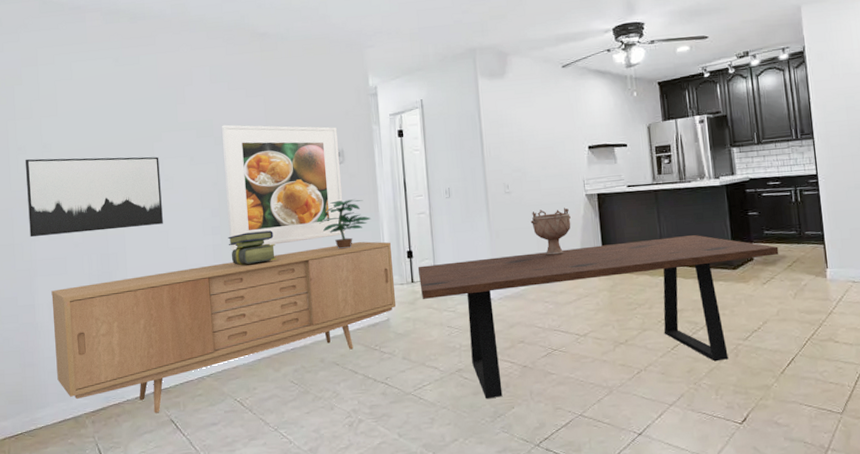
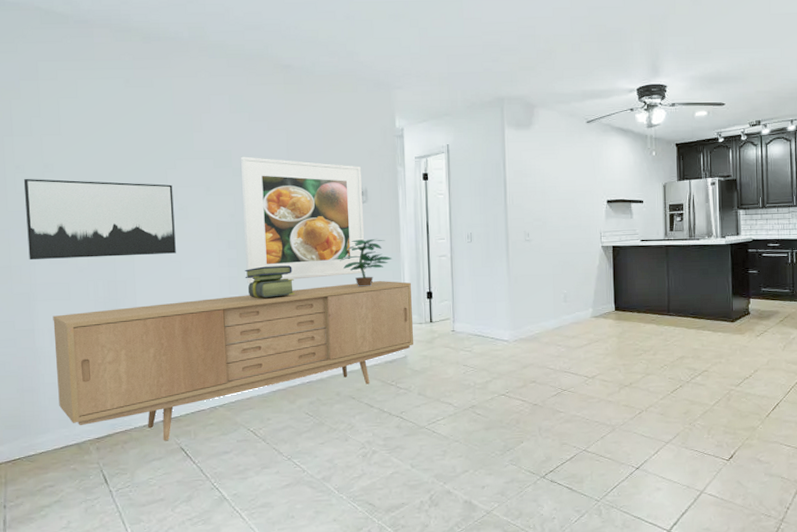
dining table: present [417,235,779,399] -> none [436,289,773,434]
decorative bowl: present [530,207,571,255] -> none [548,257,586,302]

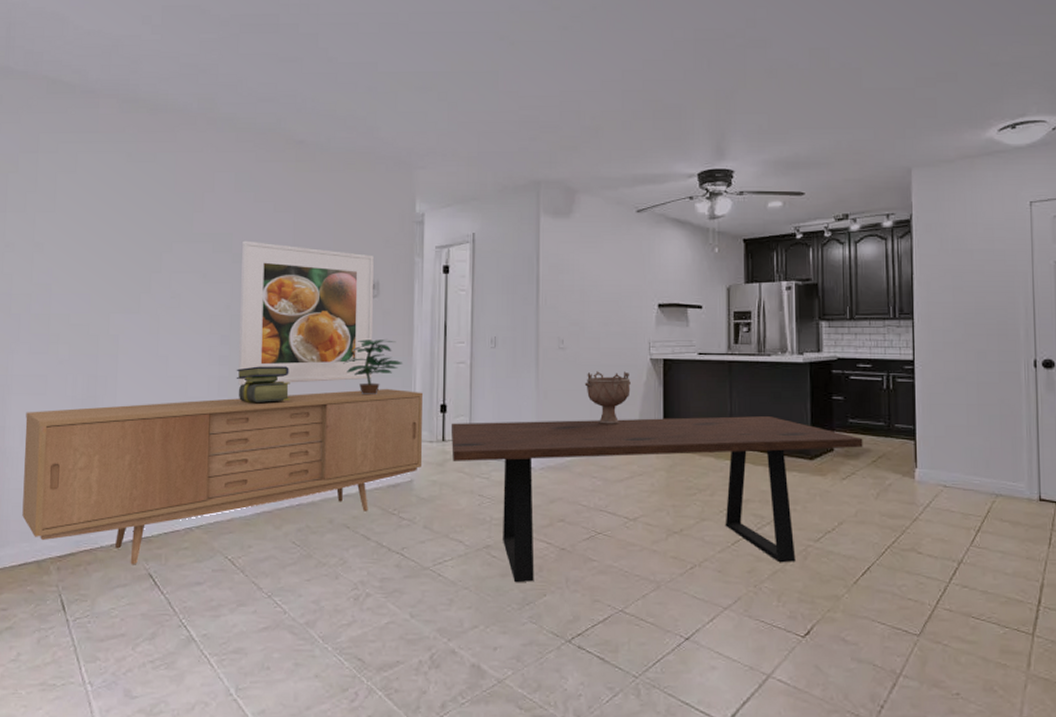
wall art: present [23,178,176,261] -> none [8,258,167,349]
dining table: none [436,289,773,434] -> present [450,416,863,583]
decorative bowl: none [548,257,586,302] -> present [584,371,631,424]

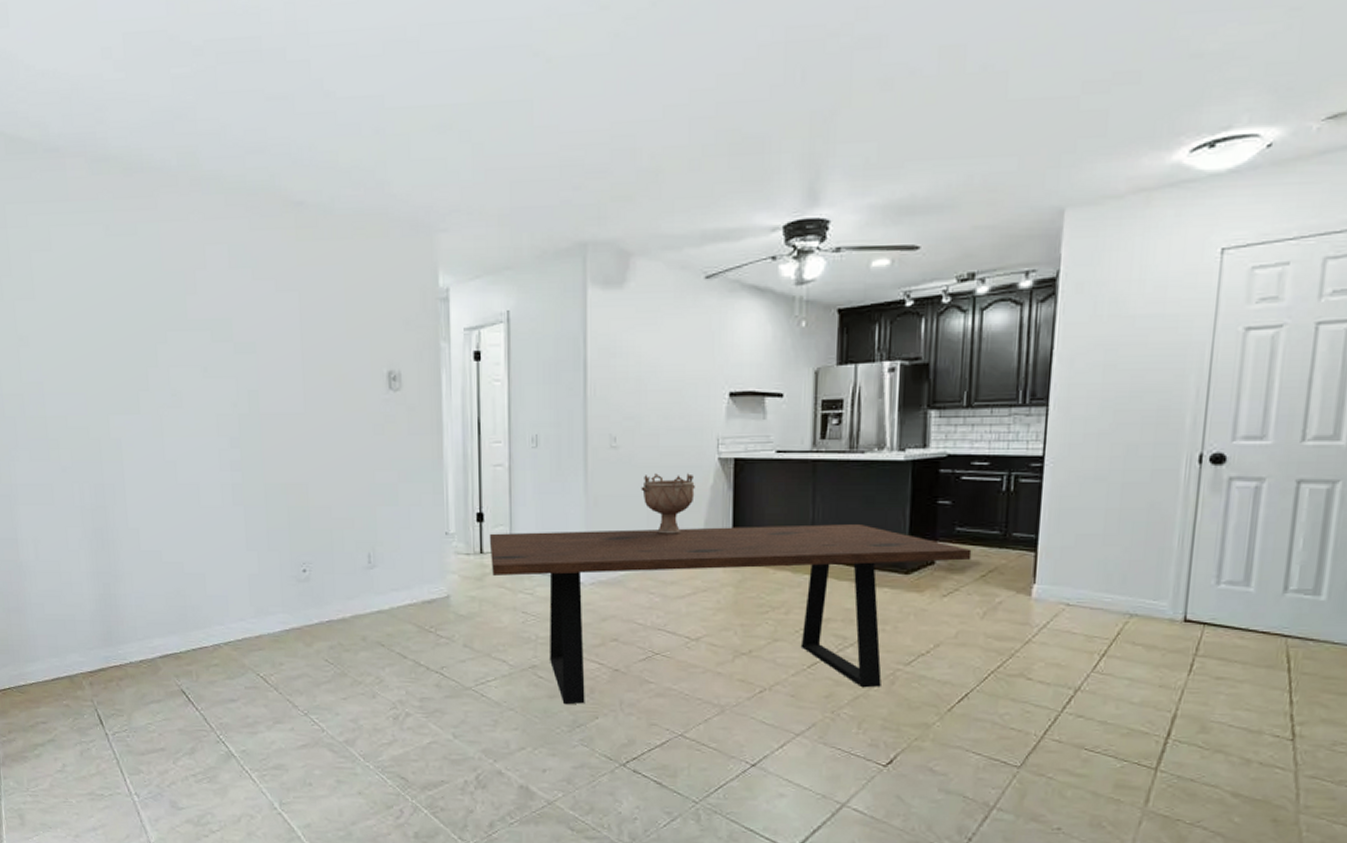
sideboard: present [22,388,424,565] -> none [36,495,459,681]
stack of books: present [236,366,290,404] -> none [250,471,311,513]
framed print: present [238,240,374,385] -> none [242,327,399,493]
potted plant: present [343,339,402,396] -> none [366,440,432,503]

